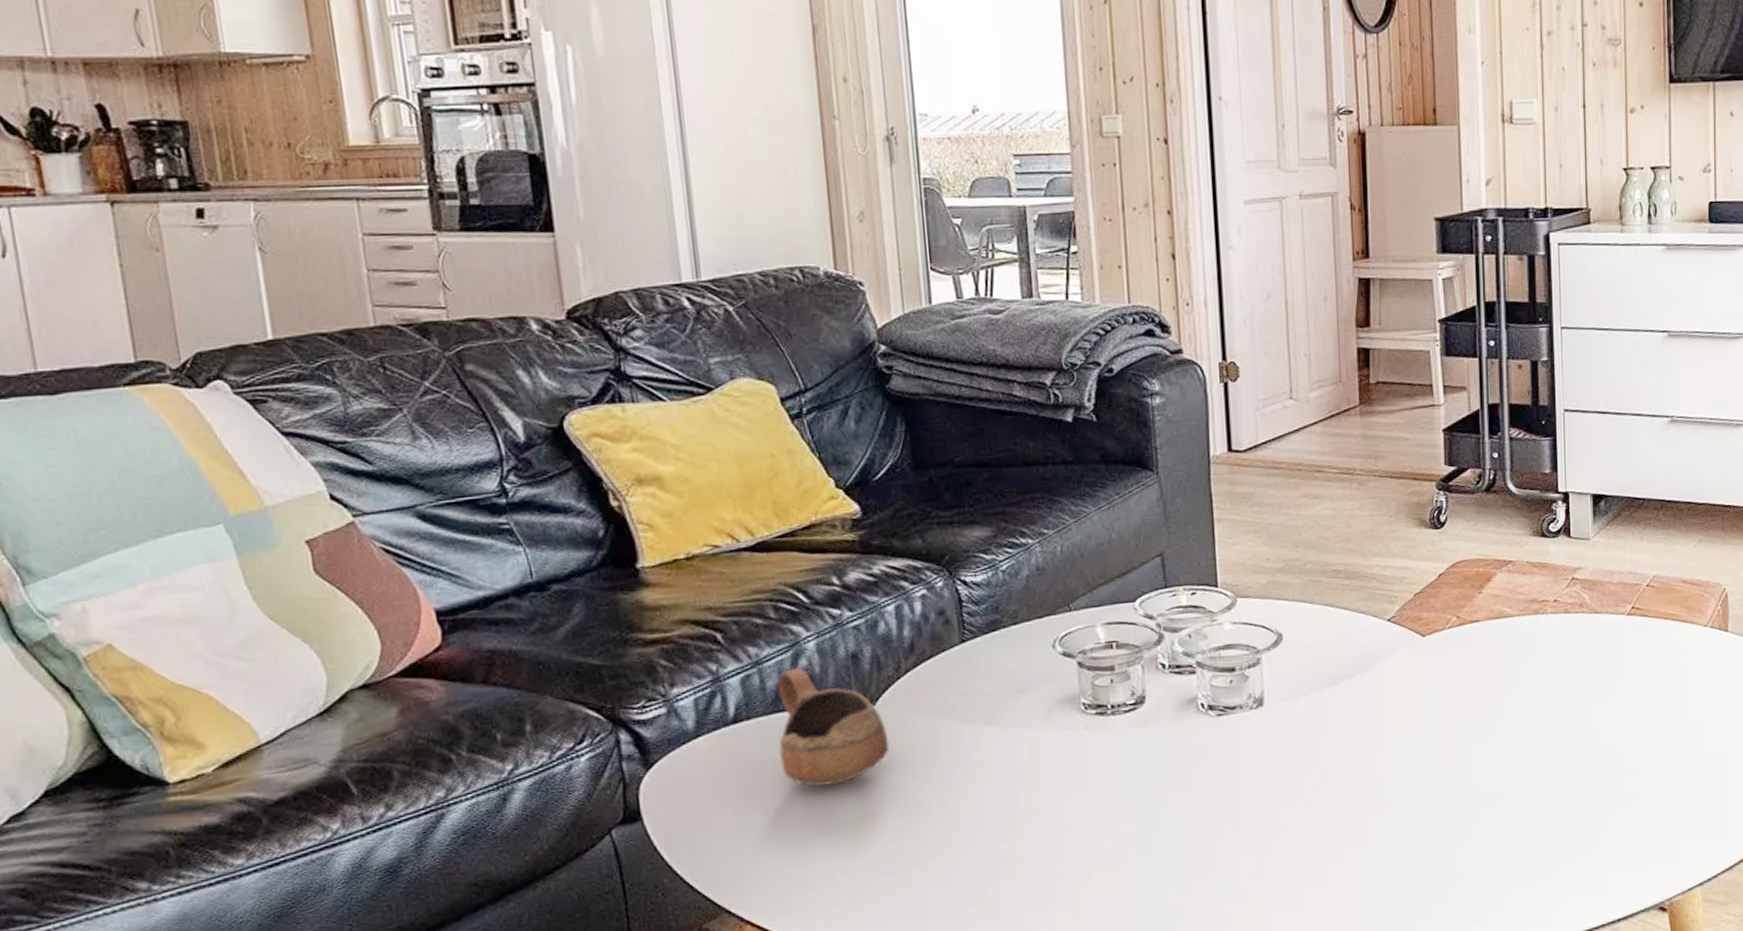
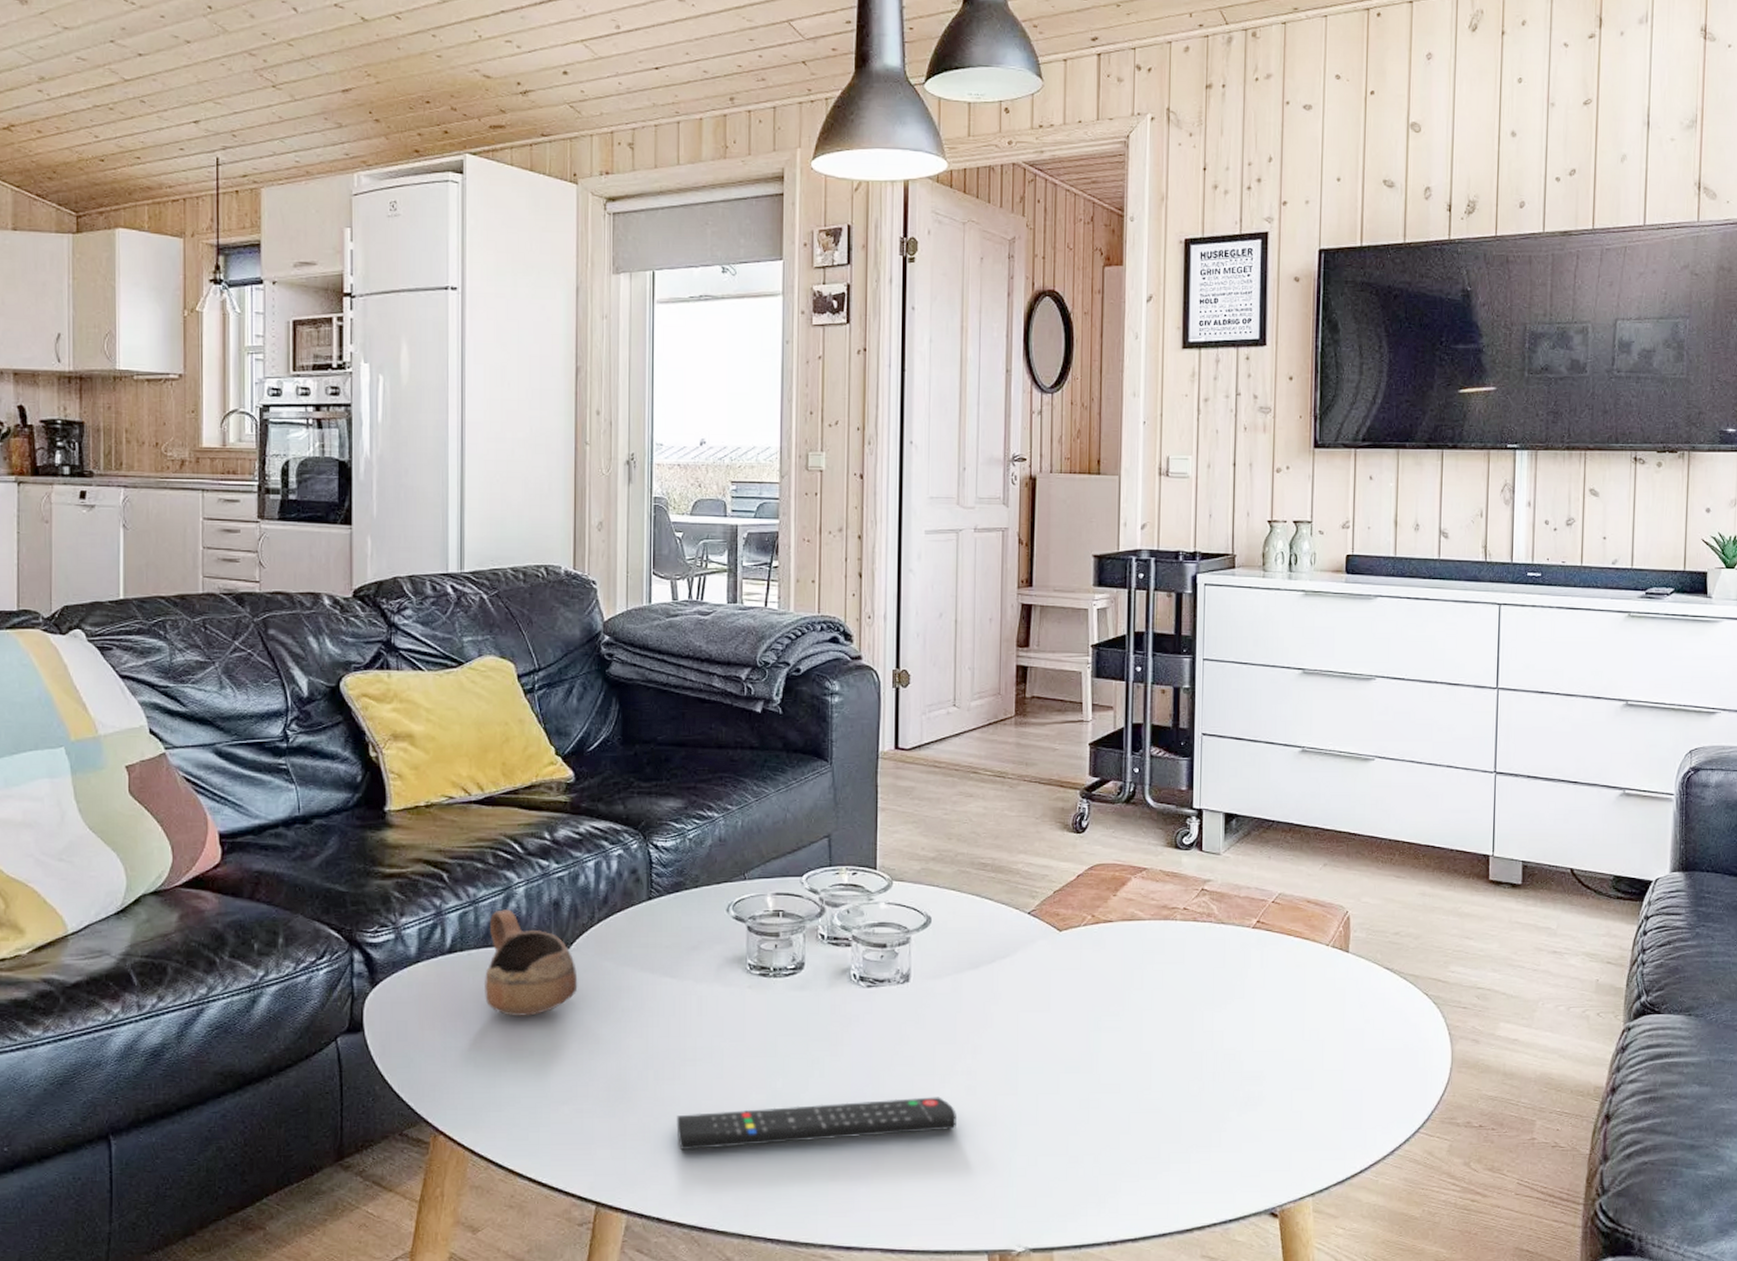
remote control: none [1016,825,1326,912] -> present [676,1097,957,1151]

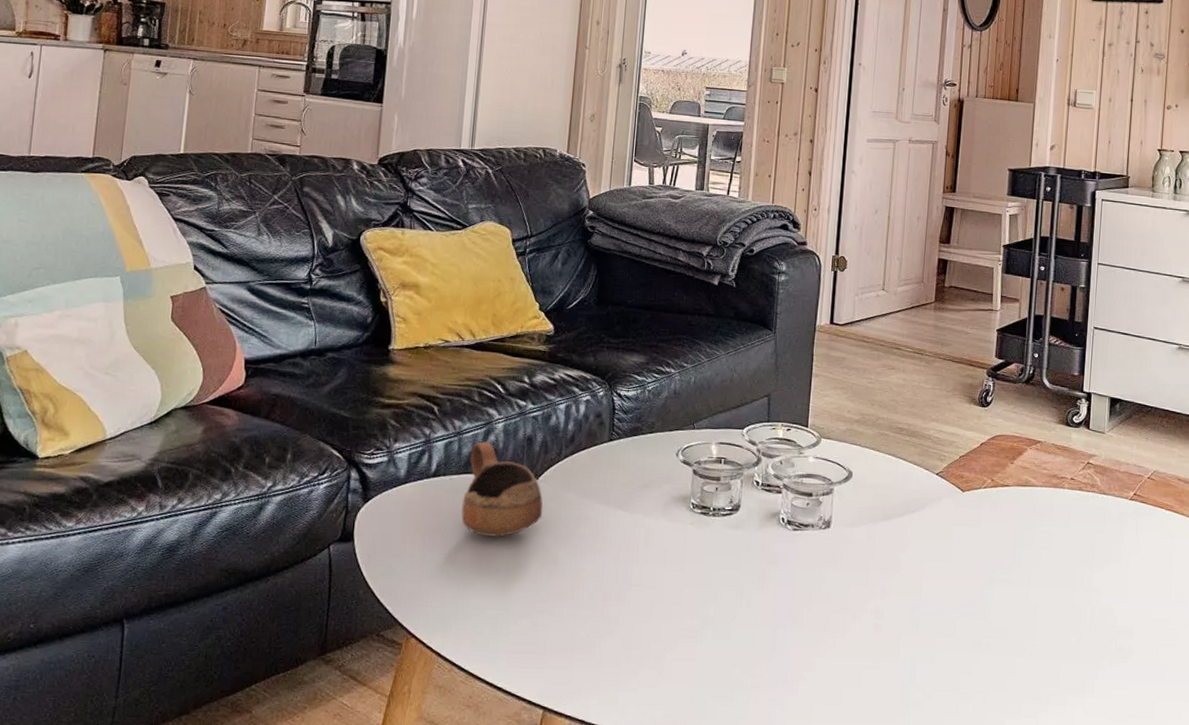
remote control: present [676,1097,957,1151] -> none [619,631,864,666]

